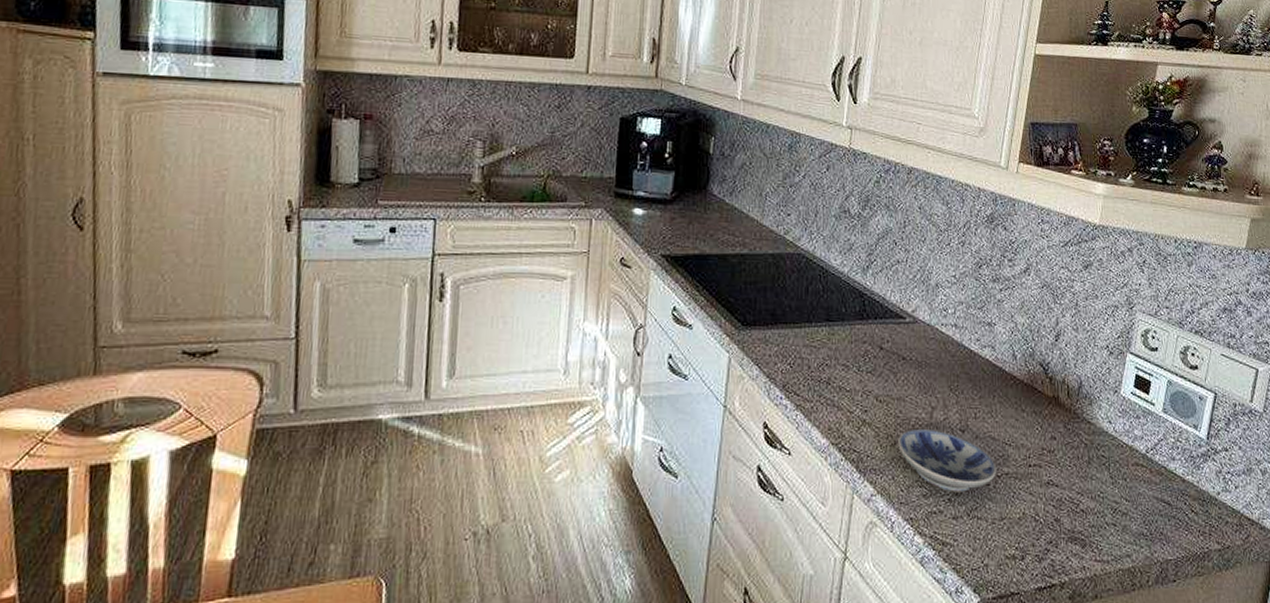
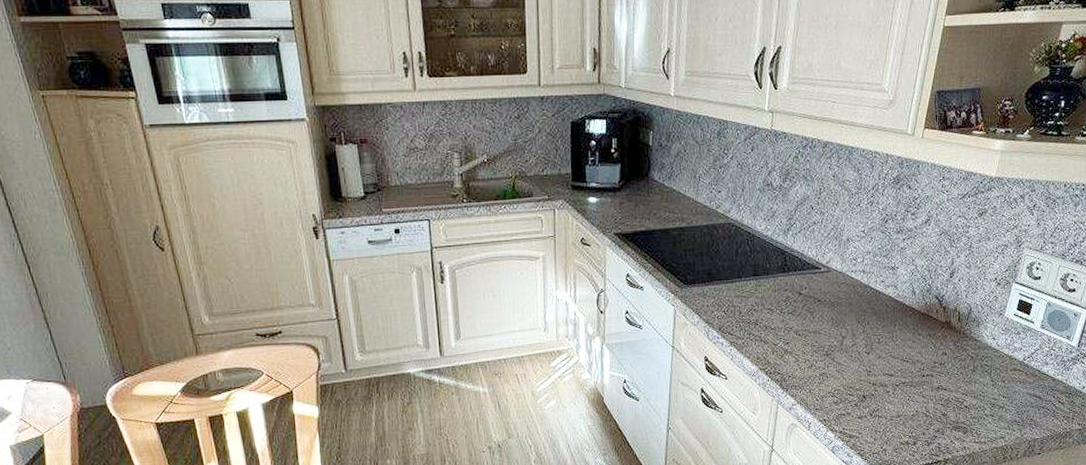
bowl: present [898,428,997,492] -> none [814,353,896,399]

